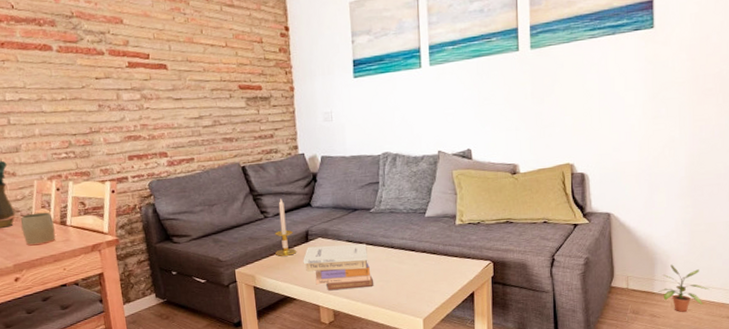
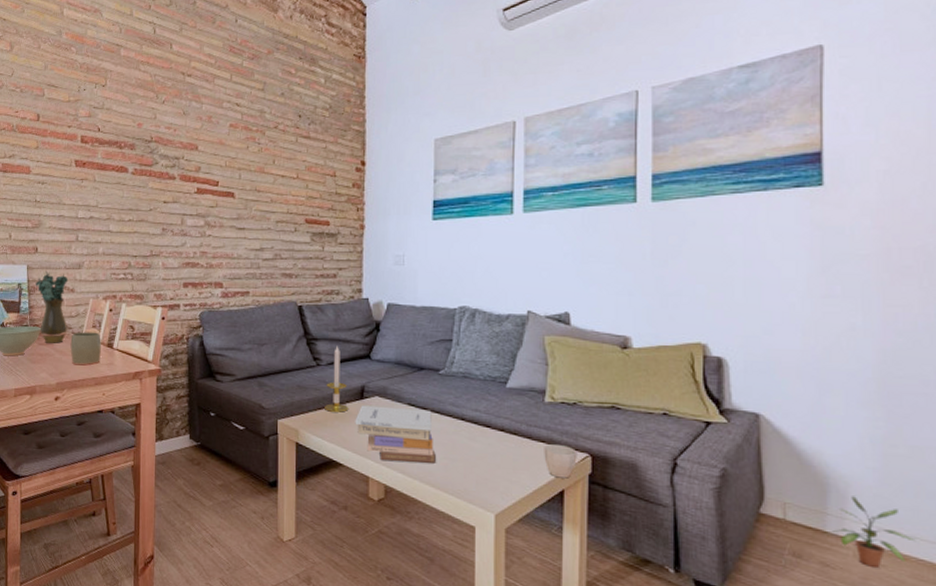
cup: none [457,256,483,283] -> present [544,443,577,479]

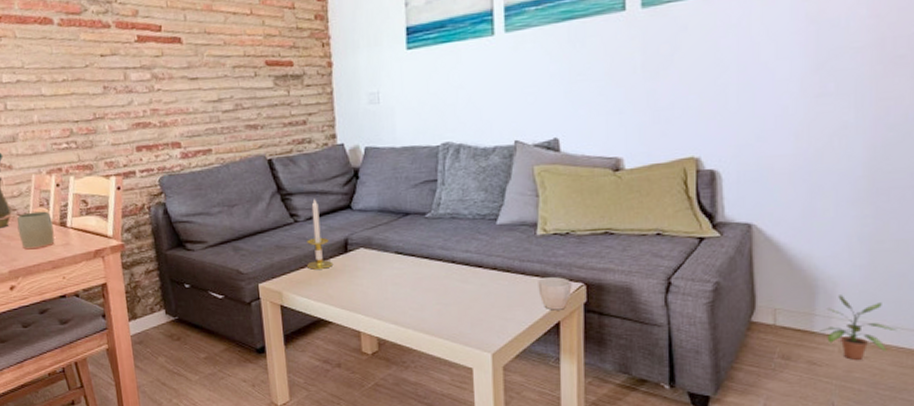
books: present [355,405,436,463] -> none [340,256,428,314]

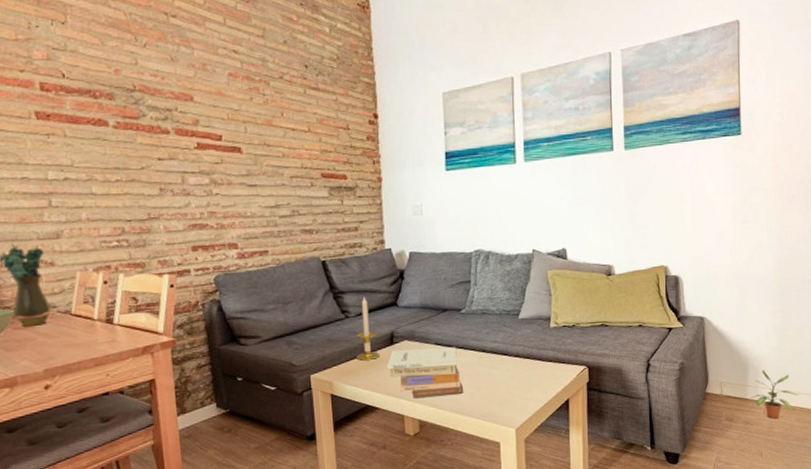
mug: present [17,211,55,250] -> none [56,308,99,348]
books: none [340,256,428,314] -> present [387,347,463,399]
cup: present [538,276,572,311] -> none [551,361,578,390]

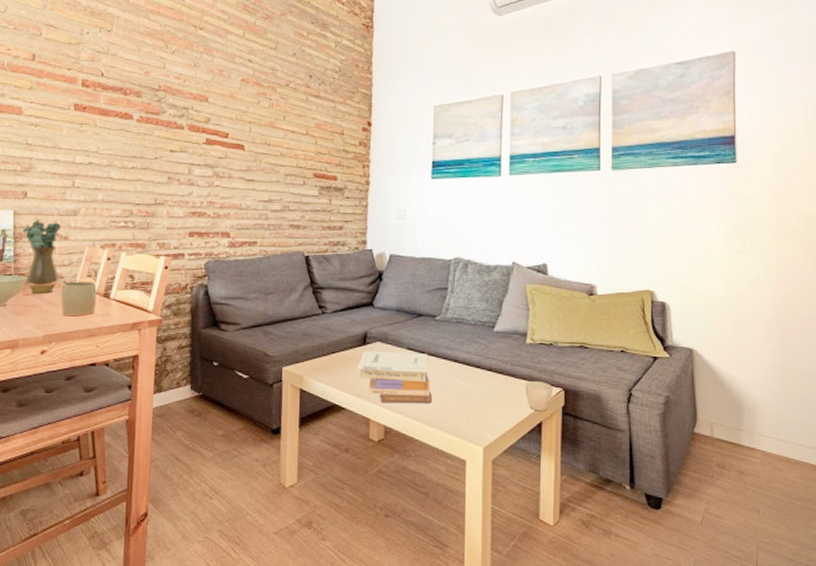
mug: none [56,308,99,348] -> present [61,281,97,317]
candle: present [355,297,380,361] -> none [327,294,351,358]
cup: none [551,361,578,390] -> present [525,380,553,411]
potted plant: present [751,370,799,419] -> none [746,414,803,472]

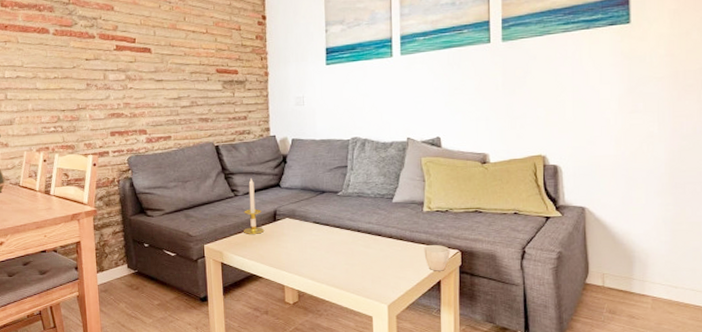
mug: present [61,281,97,317] -> none [9,181,40,212]
candle: none [327,294,351,358] -> present [243,178,264,234]
books: present [357,351,432,403] -> none [270,226,339,271]

